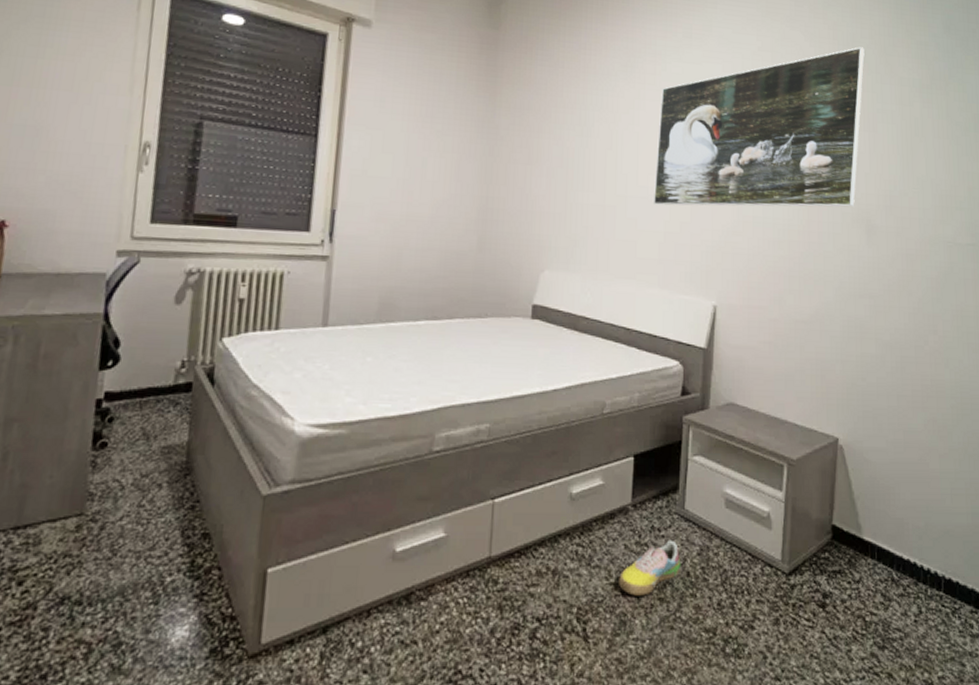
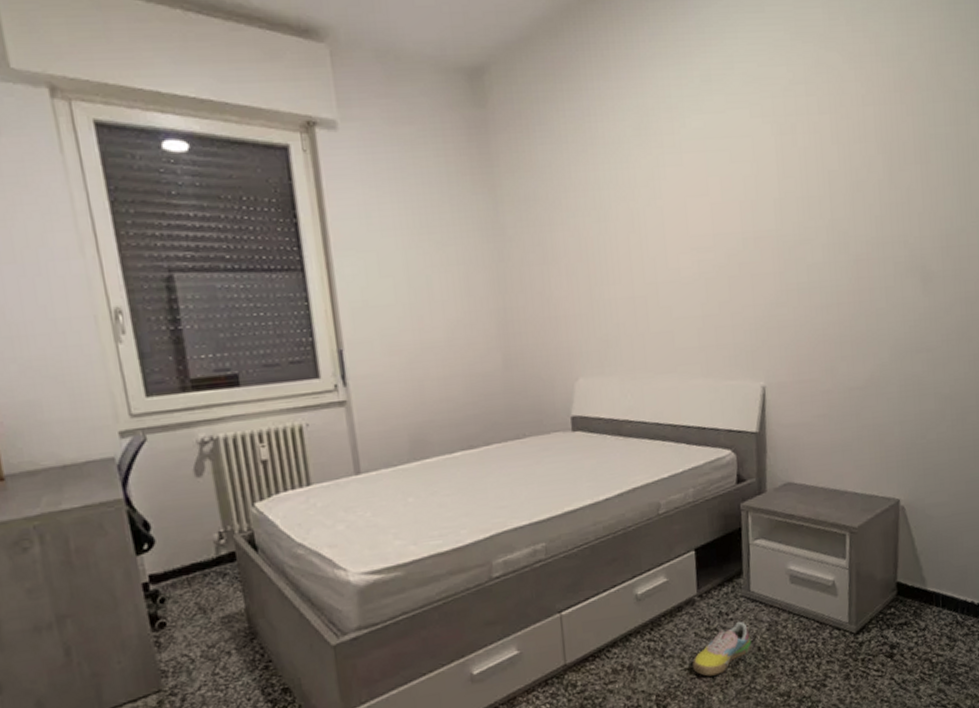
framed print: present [654,47,865,207] -> none [682,60,913,287]

